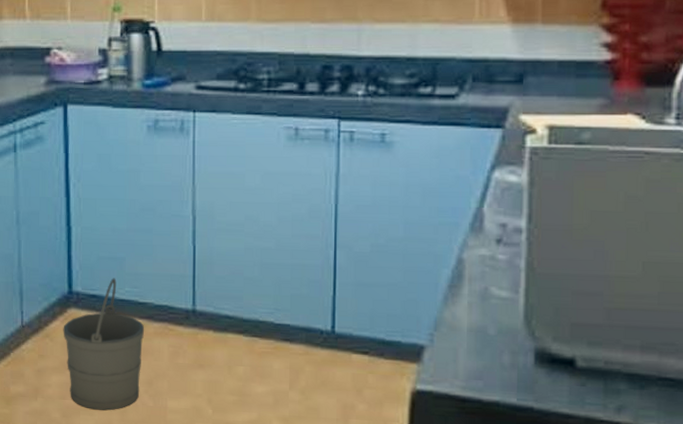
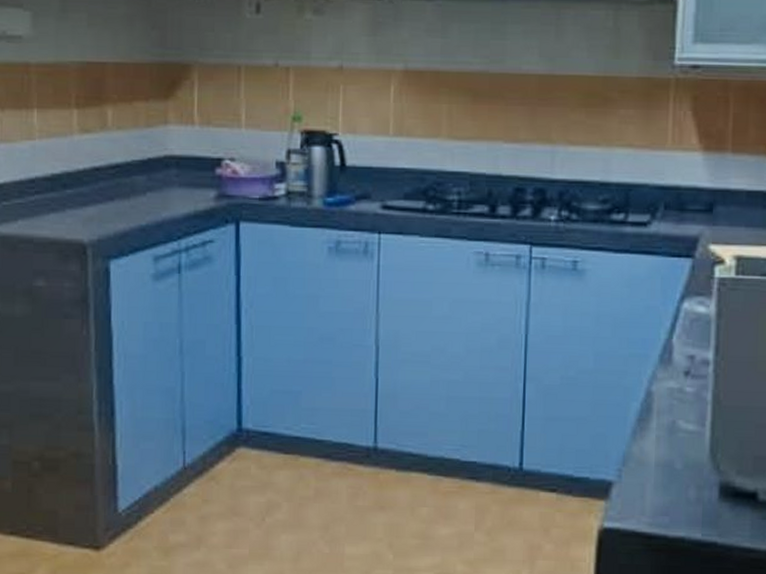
bucket: present [63,278,145,411] -> none [230,413,322,559]

